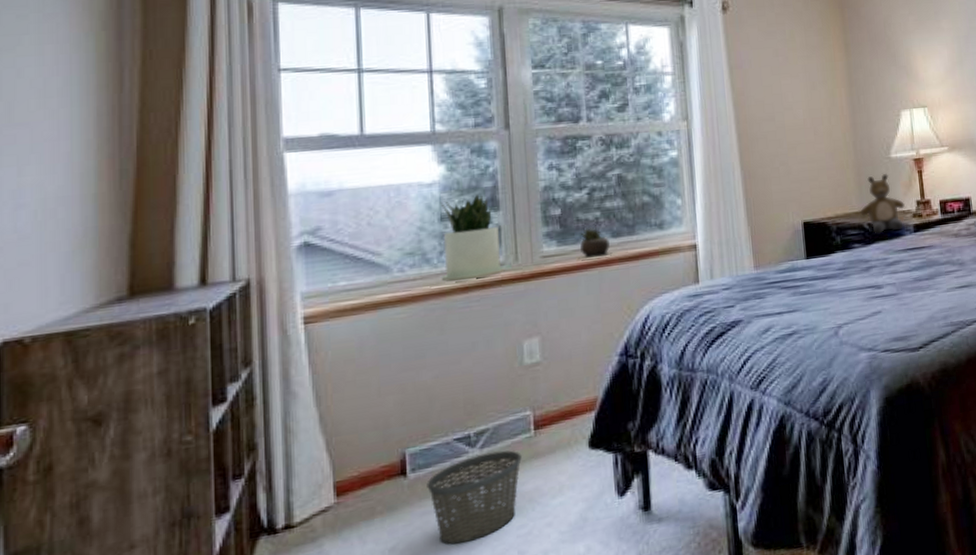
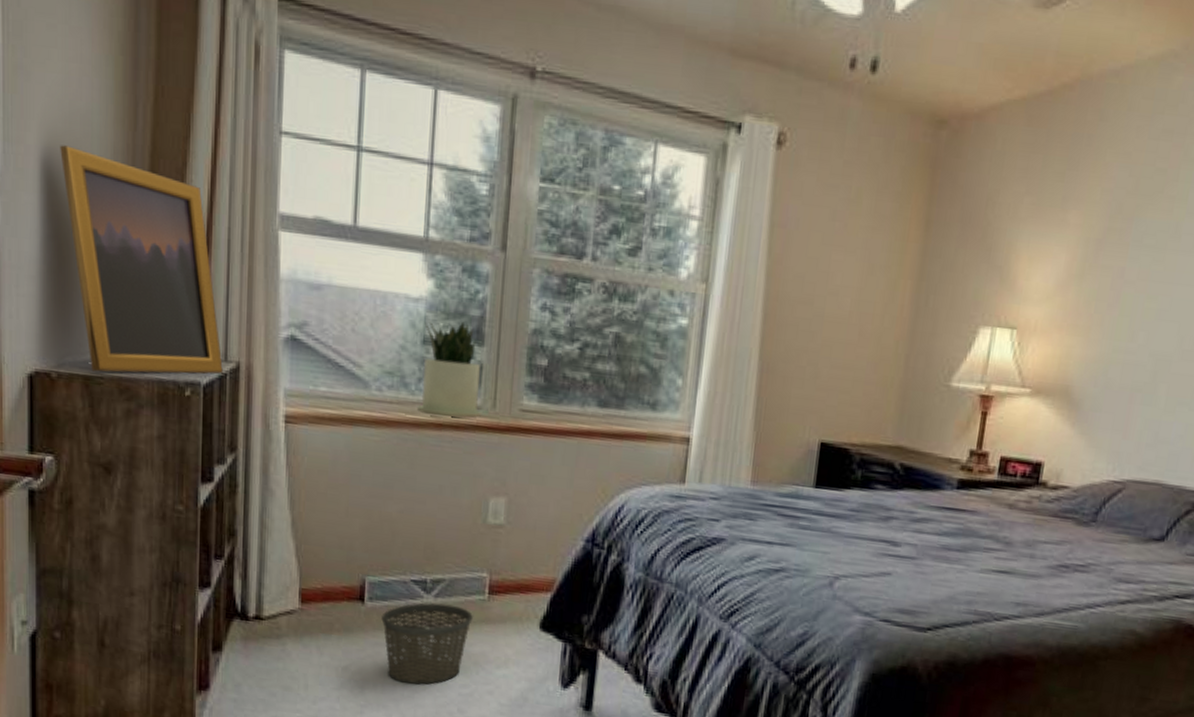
picture frame: none [33,118,233,326] -> present [60,145,224,375]
succulent plant: present [577,227,613,260] -> none [557,388,596,427]
bear: present [860,174,906,234] -> none [894,405,955,482]

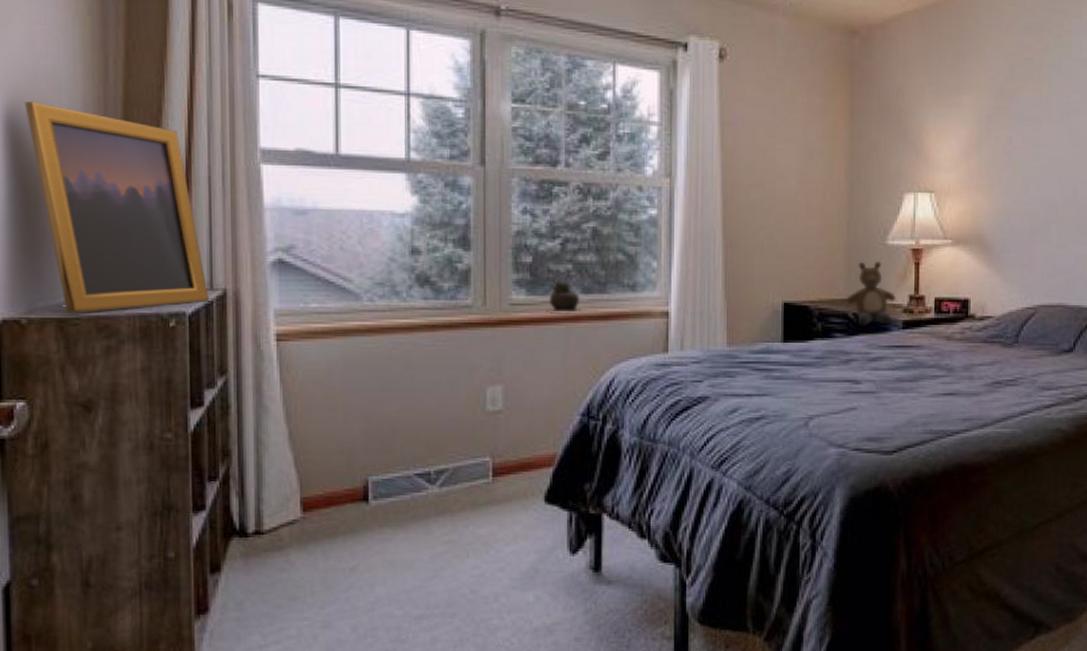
basket: present [381,603,473,685] -> none [387,492,479,575]
planter: present [415,319,483,419] -> none [408,230,474,318]
succulent plant: none [557,388,596,427] -> present [546,279,582,313]
bear: none [894,405,955,482] -> present [846,261,897,326]

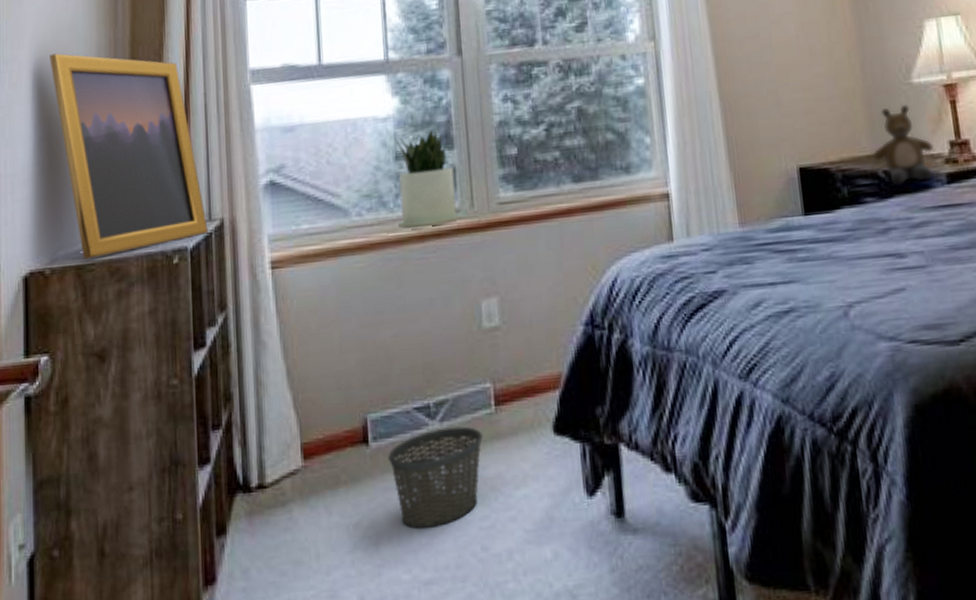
basket: none [387,492,479,575] -> present [388,426,483,530]
planter: none [408,230,474,318] -> present [394,130,462,229]
succulent plant: present [546,279,582,313] -> none [536,169,574,209]

